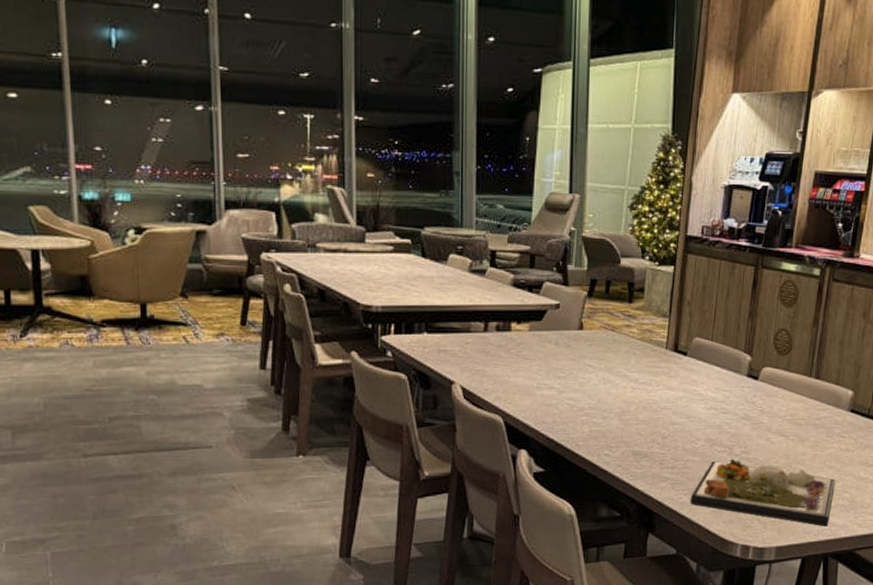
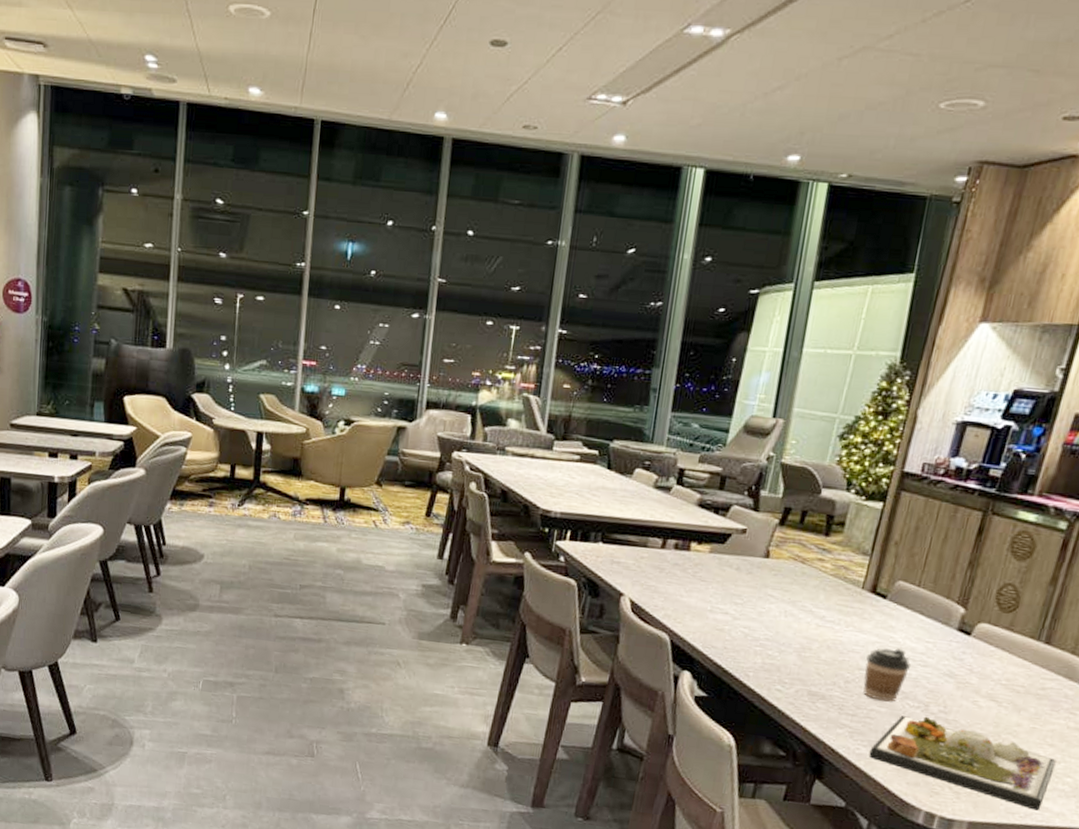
coffee cup: none [677,400,715,451] -> present [863,647,912,702]

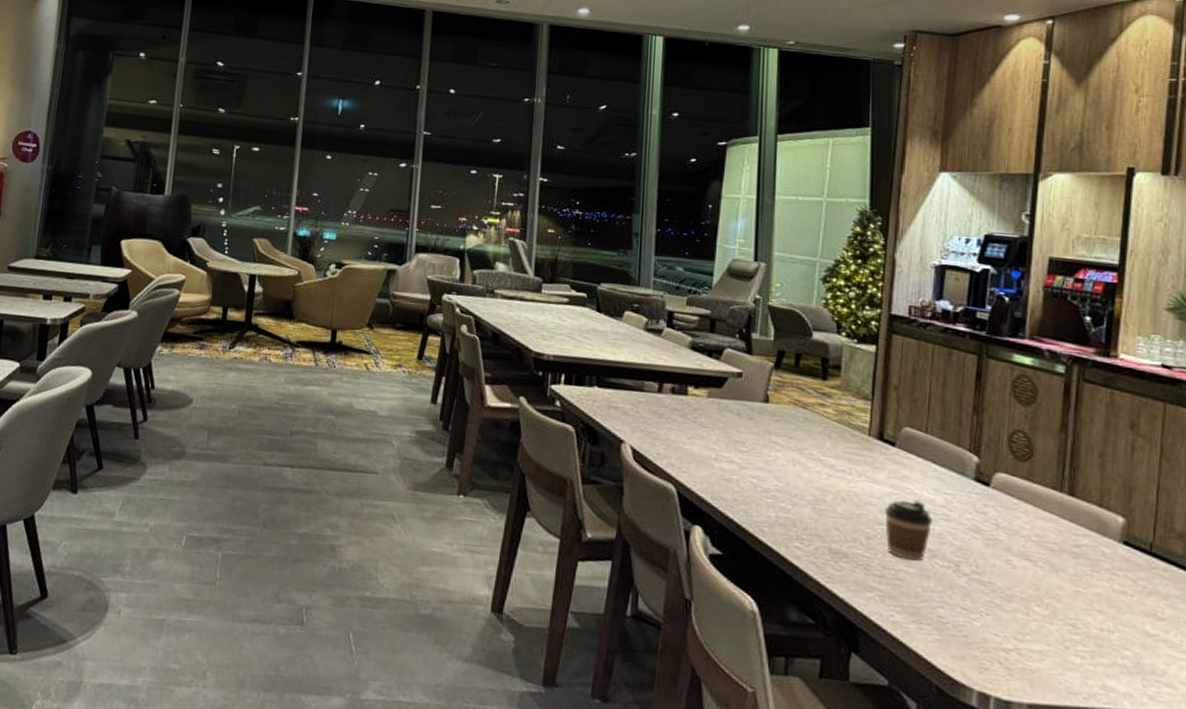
dinner plate: present [868,716,1056,811] -> none [905,577,1109,691]

